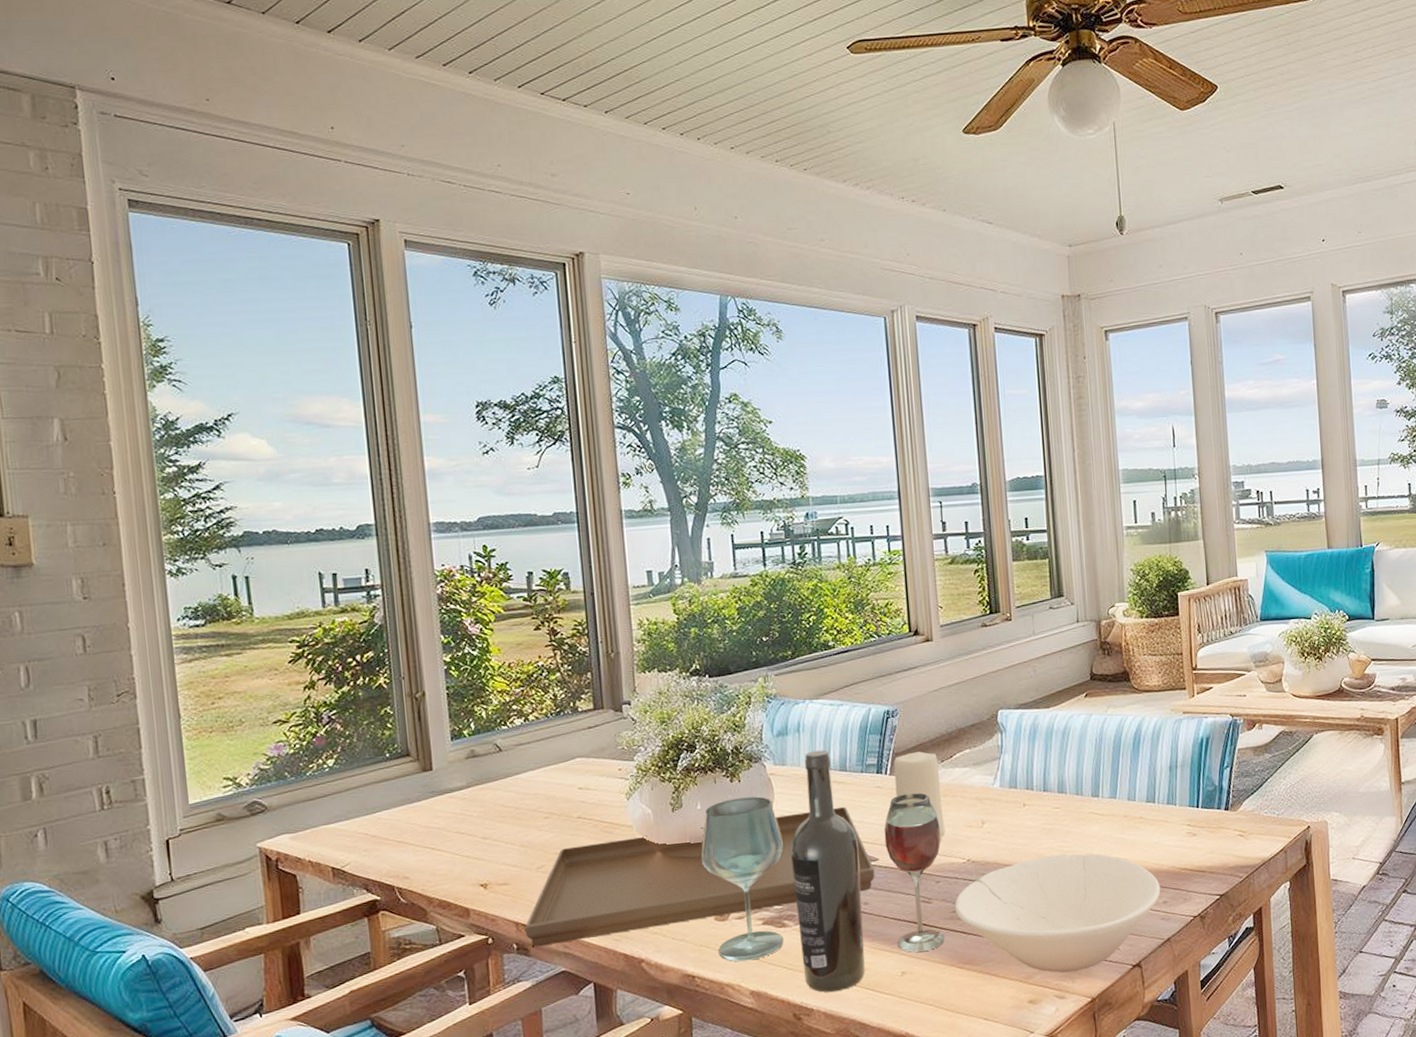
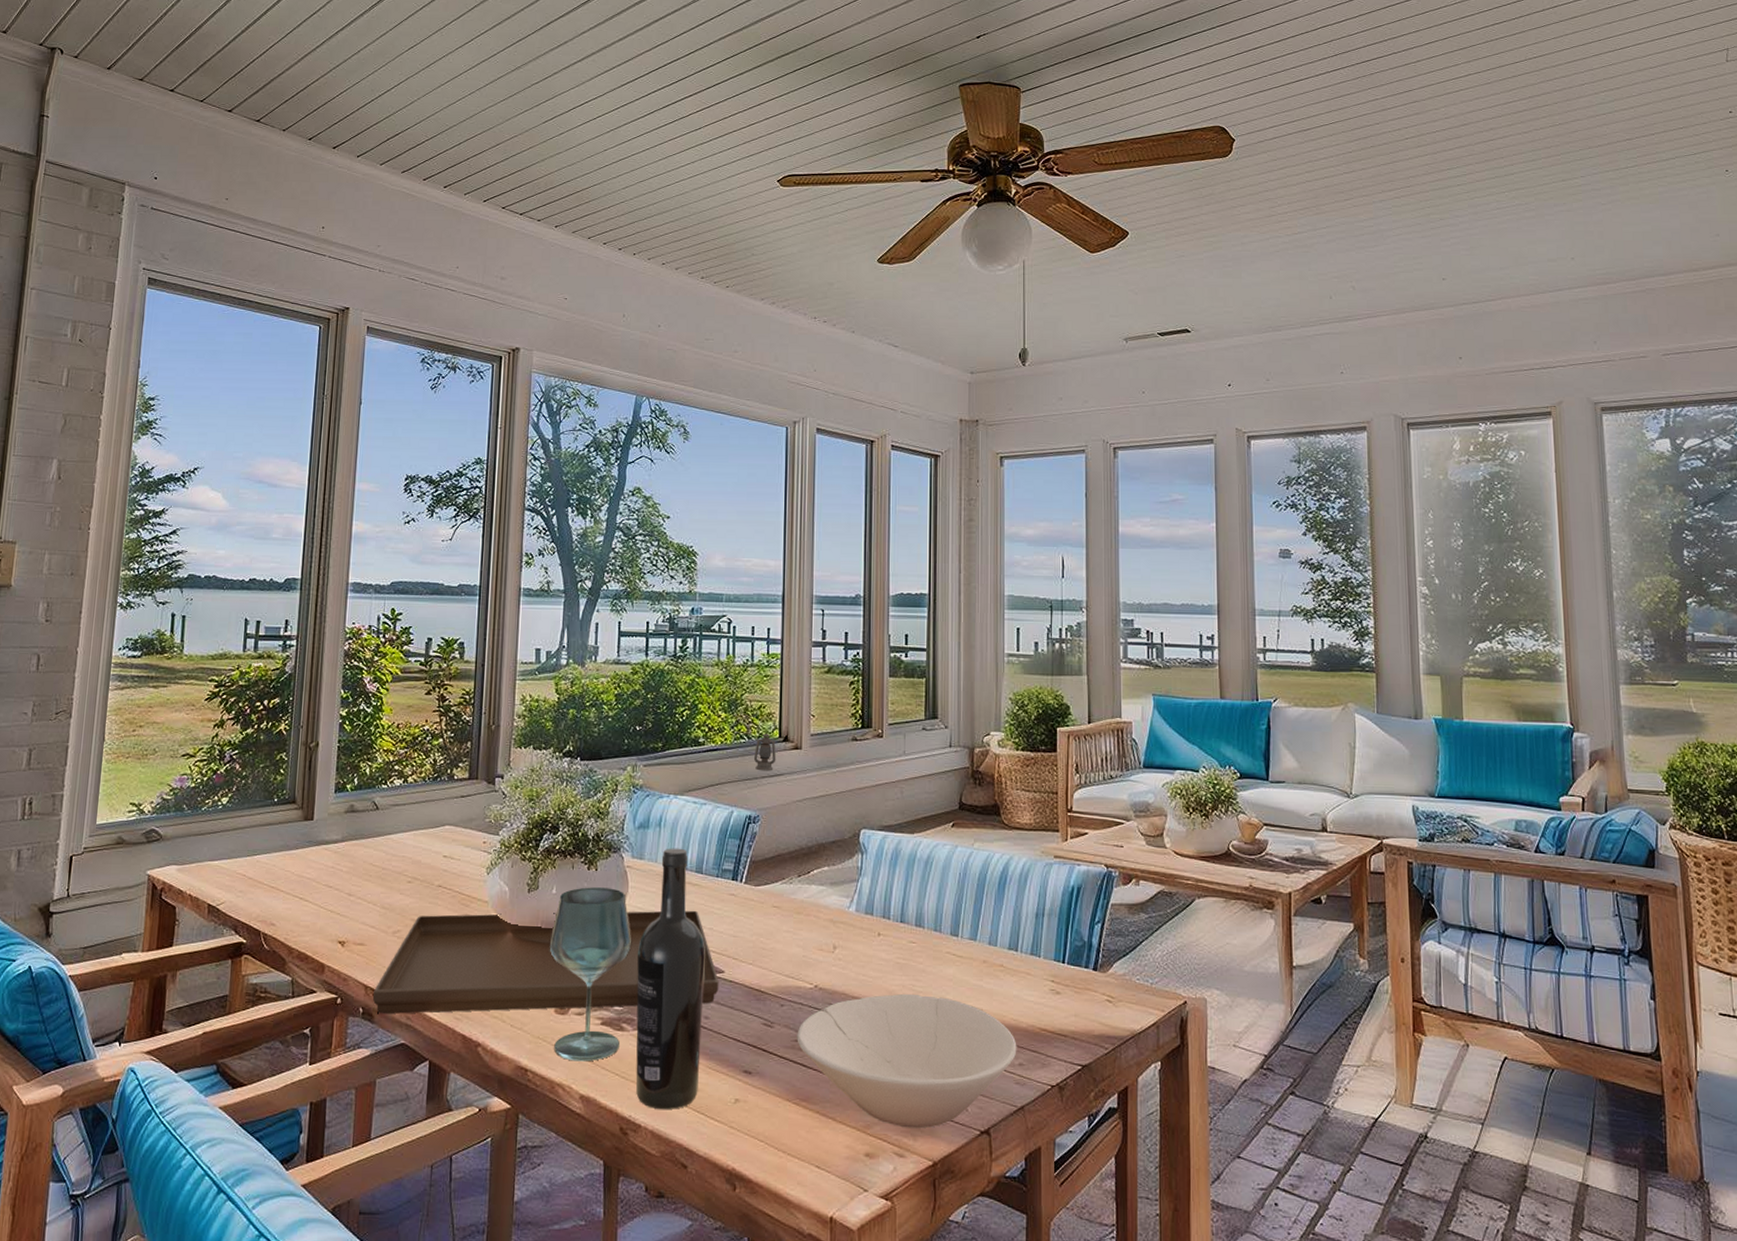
wineglass: present [884,793,945,952] -> none [732,906,790,1080]
lantern: none [885,614,909,667] -> present [753,717,776,771]
candle: present [893,751,945,838] -> none [749,862,795,958]

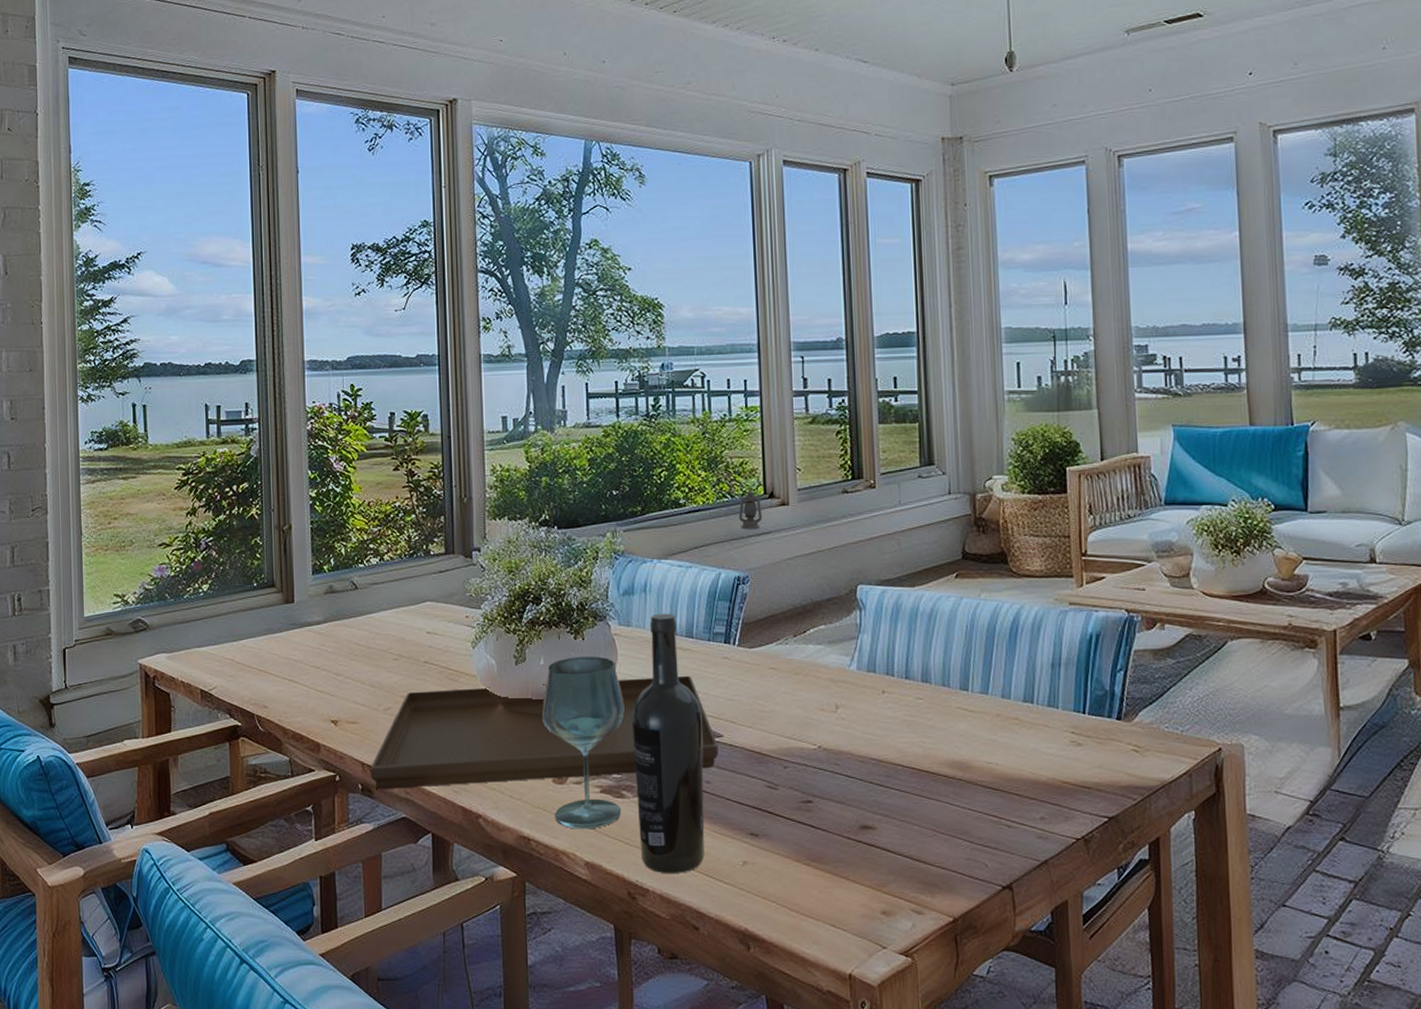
bowl: present [797,993,1017,1129] -> none [803,751,1038,885]

